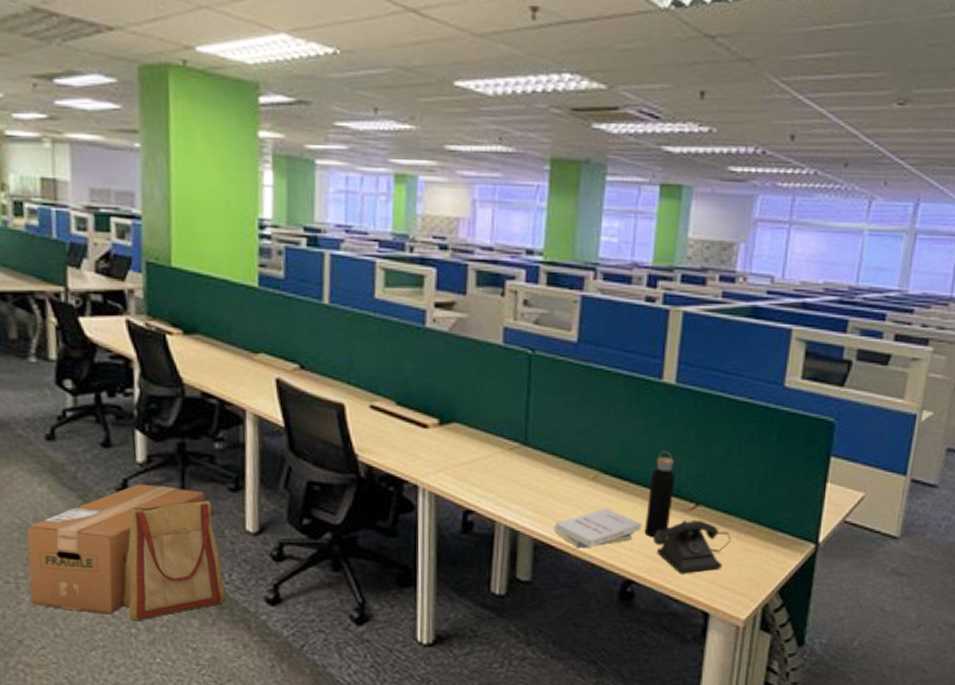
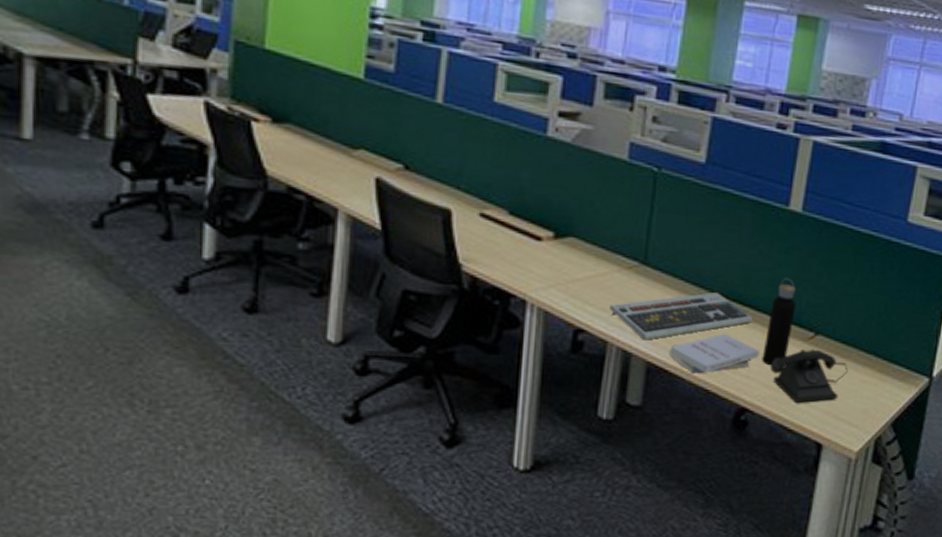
box: present [27,484,205,614] -> none [53,283,281,429]
shopping bag: present [122,500,226,621] -> none [170,304,297,438]
computer keyboard: none [495,469,634,518] -> present [609,292,754,340]

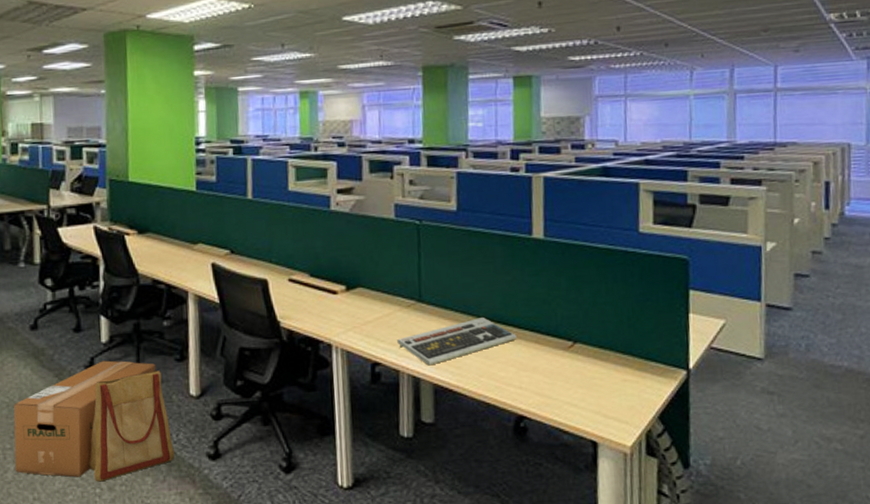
box: none [53,283,281,429] -> present [13,360,156,478]
shopping bag: none [170,304,297,438] -> present [89,370,174,482]
books: present [668,333,760,374] -> none [450,351,528,390]
water bottle: present [762,277,797,365] -> none [530,296,553,375]
telephone: present [771,349,848,403] -> none [539,356,609,406]

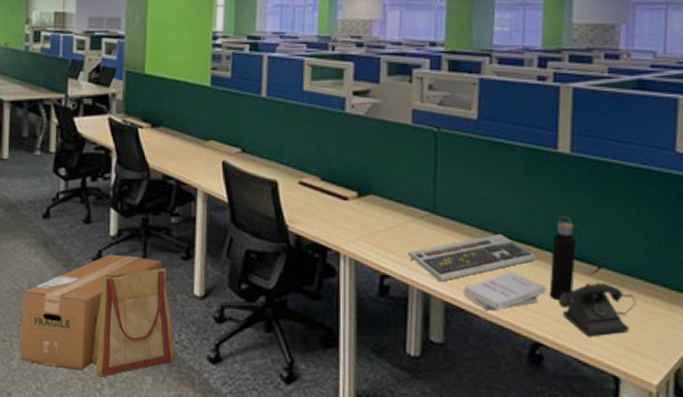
books: none [450,351,528,390] -> present [462,271,546,311]
water bottle: none [530,296,553,375] -> present [549,215,576,299]
telephone: none [539,356,609,406] -> present [559,282,636,336]

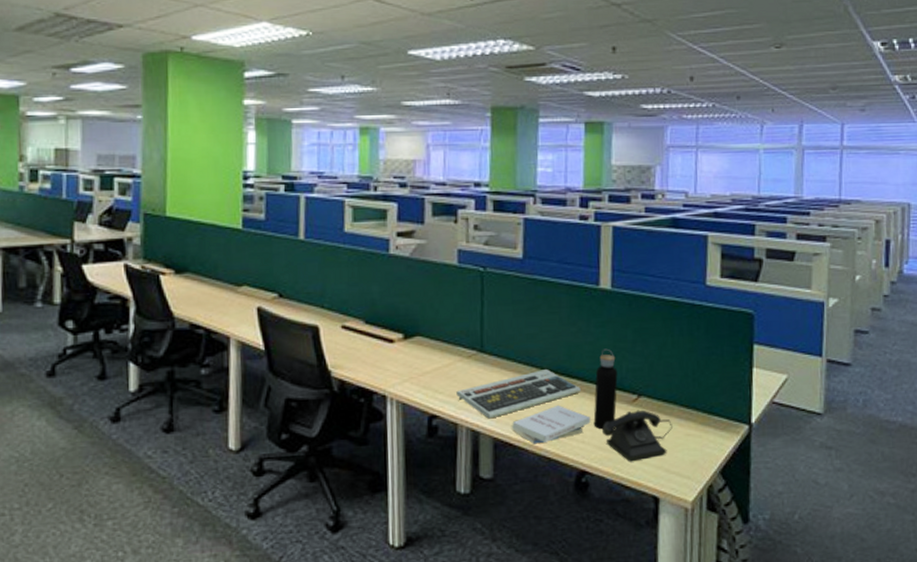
box: present [20,254,162,370] -> none [23,411,191,540]
shopping bag: present [91,268,175,377] -> none [111,422,209,545]

